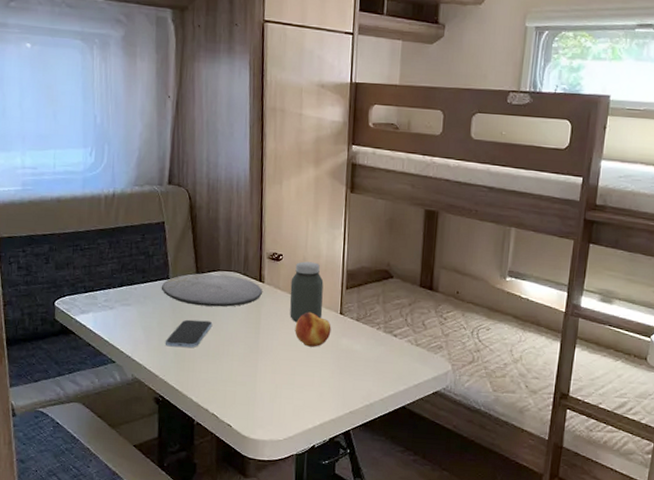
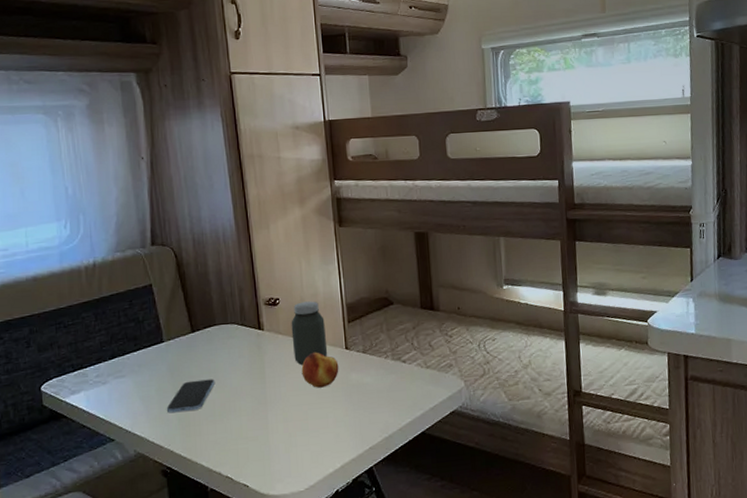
plate: present [161,273,262,307] -> none [155,328,263,366]

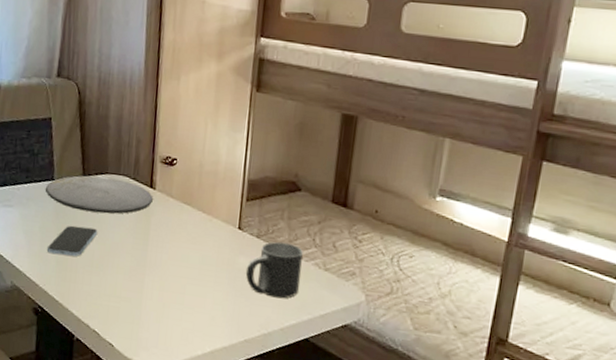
plate: none [155,328,263,366] -> present [45,175,153,214]
jar: present [291,301,328,366] -> none [182,167,221,236]
fruit: present [301,352,339,388] -> none [187,224,228,265]
mug: none [358,351,408,403] -> present [245,241,303,299]

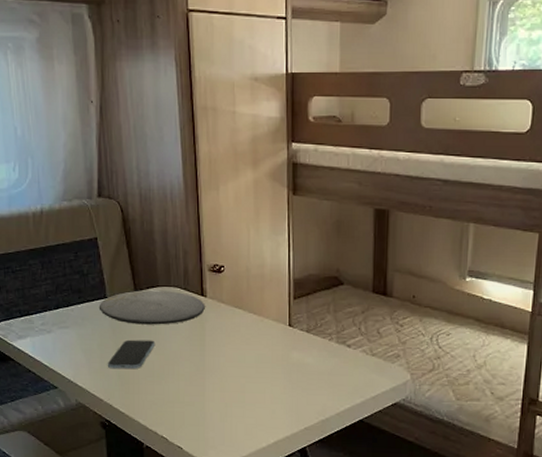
mug: present [245,241,303,299] -> none [299,334,350,386]

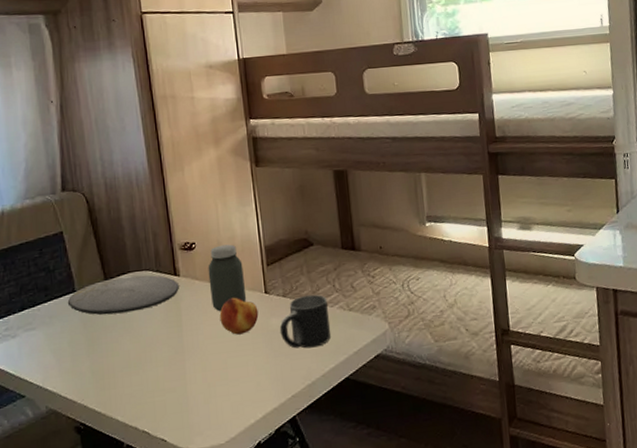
smartphone: present [107,339,156,369] -> none [79,328,130,367]
jar: none [234,272,270,338] -> present [208,244,247,312]
fruit: none [242,325,280,362] -> present [219,297,259,335]
mug: none [299,334,350,386] -> present [279,294,331,349]

